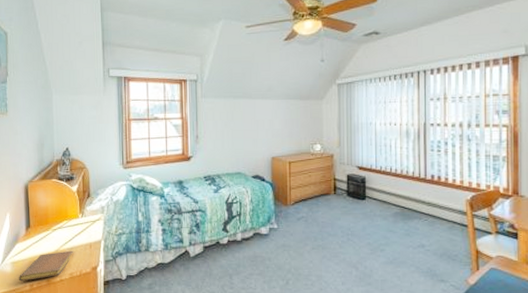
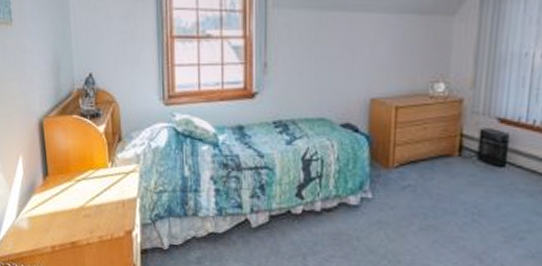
notebook: present [19,250,74,281] -> none [38,208,103,241]

